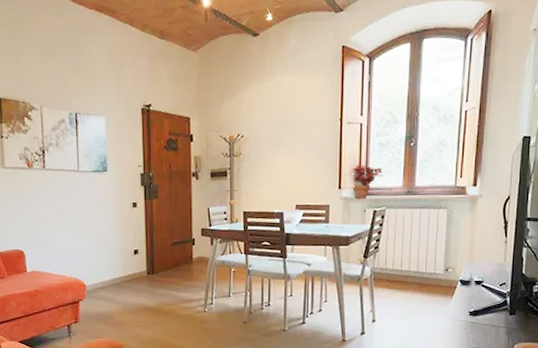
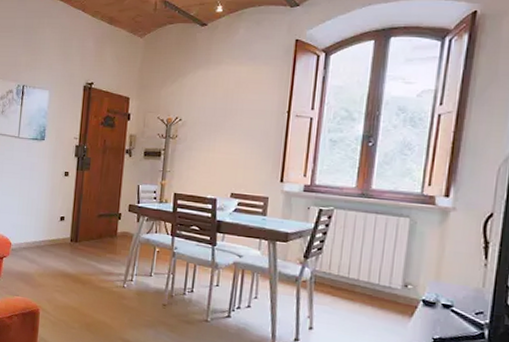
potted plant: present [352,166,383,199] -> none [297,161,333,196]

